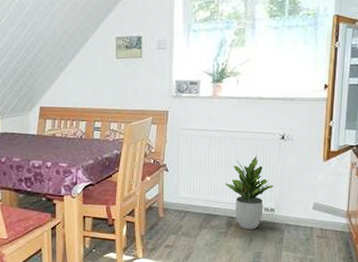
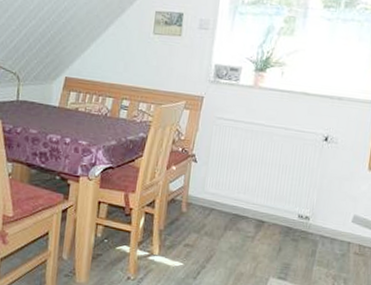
potted plant: present [224,155,275,230] -> none [257,155,312,238]

